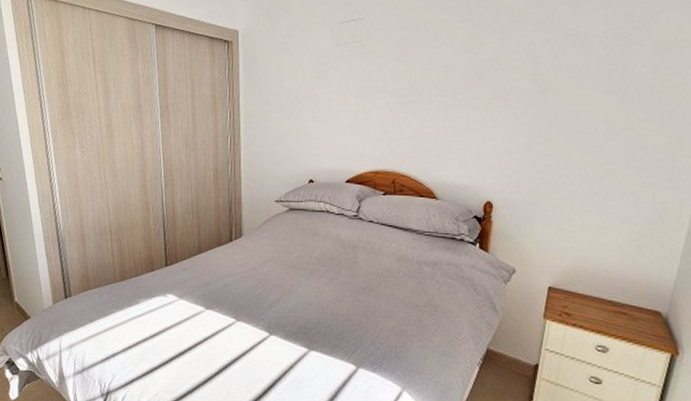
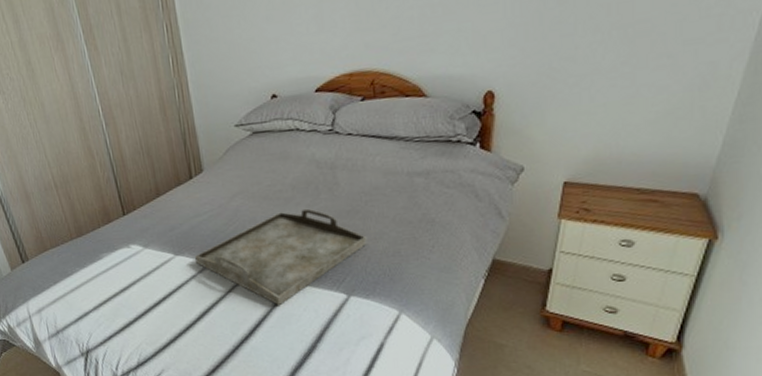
serving tray: none [224,281,378,370] -> present [195,208,367,306]

